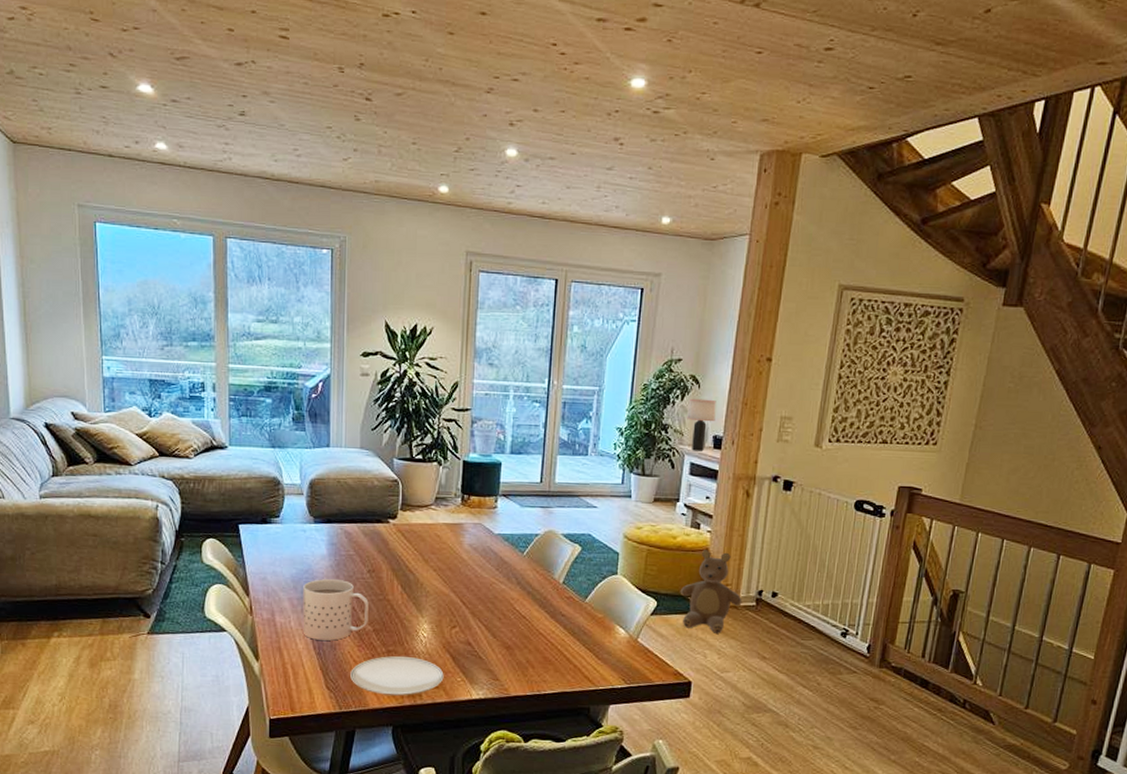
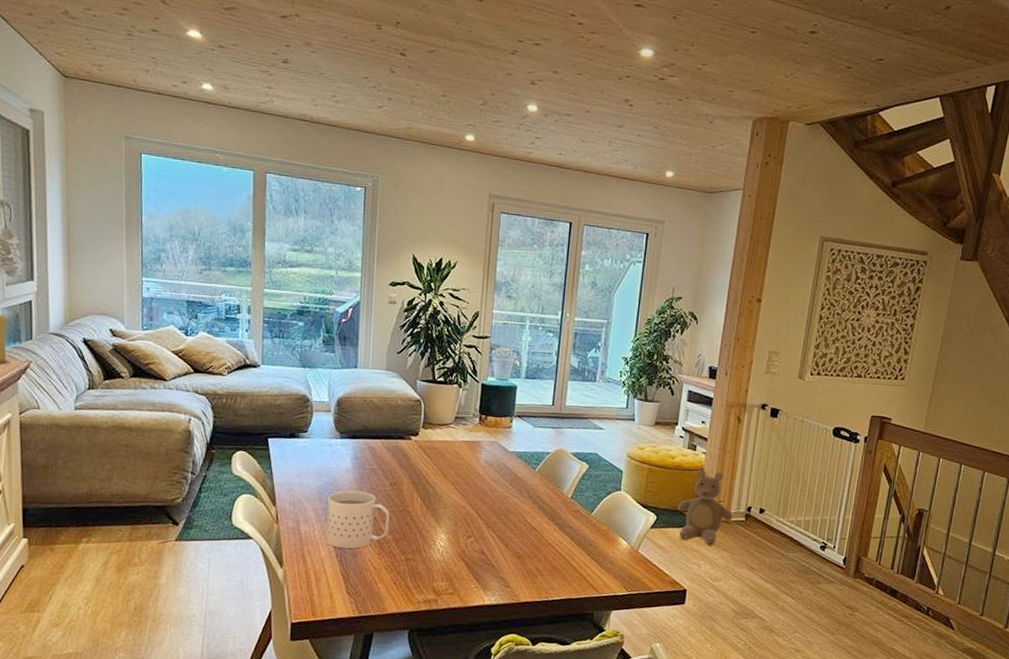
plate: present [350,656,444,696] -> none [370,563,459,601]
table lamp: present [686,398,717,452] -> none [685,332,712,381]

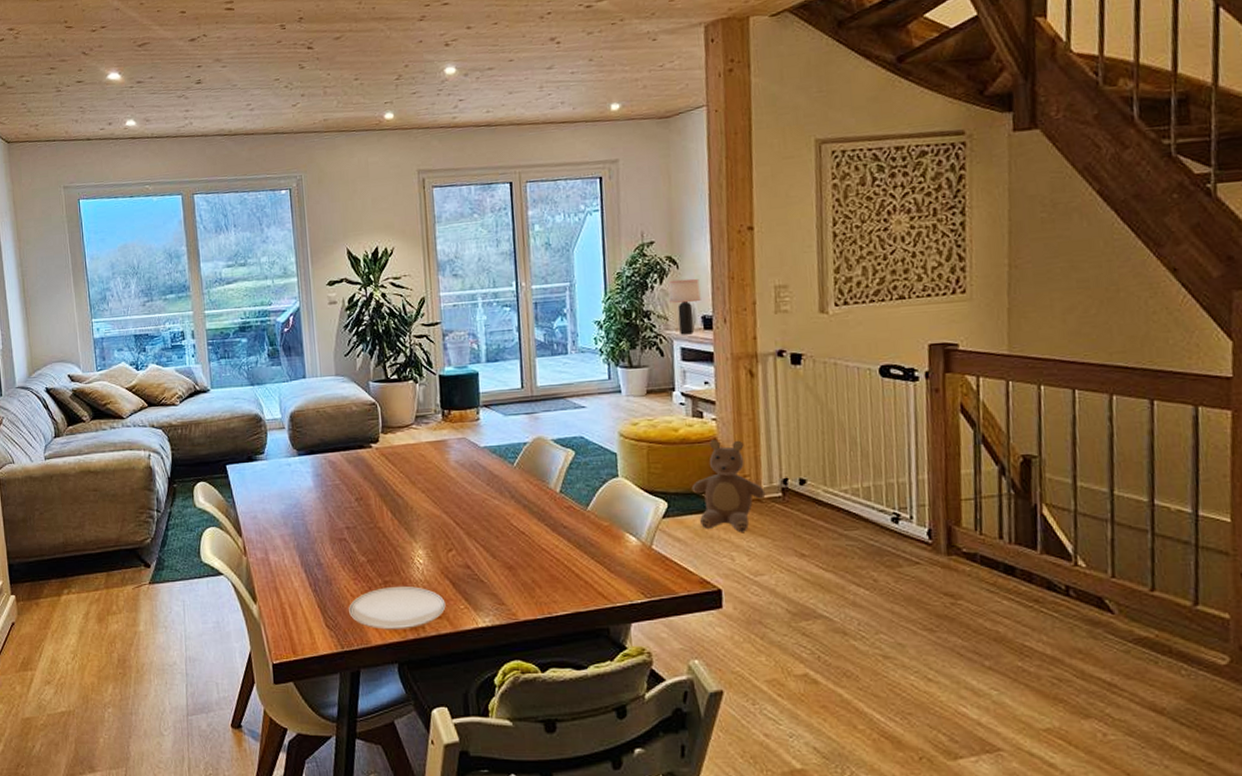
mug: present [326,490,391,549] -> none [293,511,362,576]
plate: none [370,563,459,601] -> present [349,586,446,630]
table lamp: none [685,332,712,381] -> present [668,278,701,335]

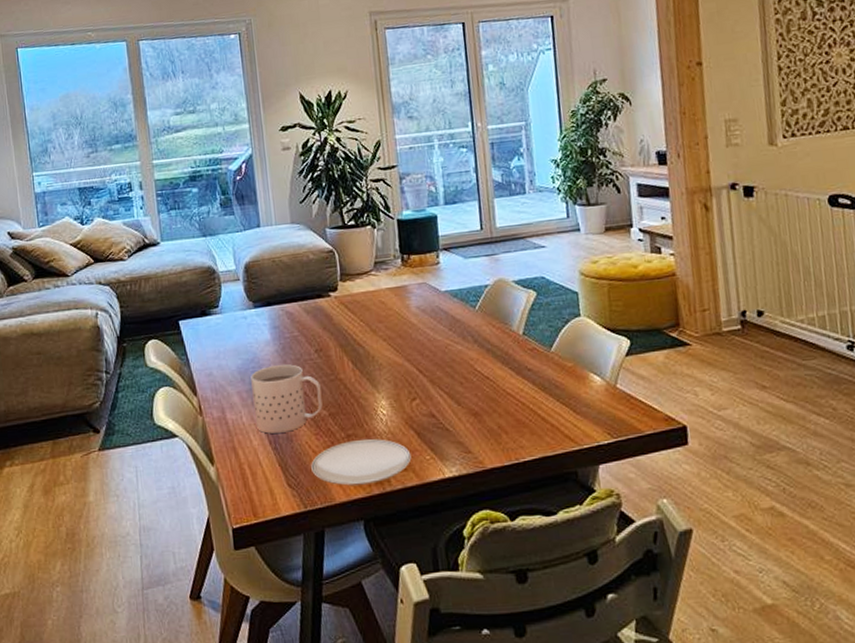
mug: none [293,511,362,576] -> present [250,364,323,434]
table lamp: present [668,278,701,335] -> none [622,114,655,171]
teddy bear: present [691,440,766,532] -> none [653,274,726,367]

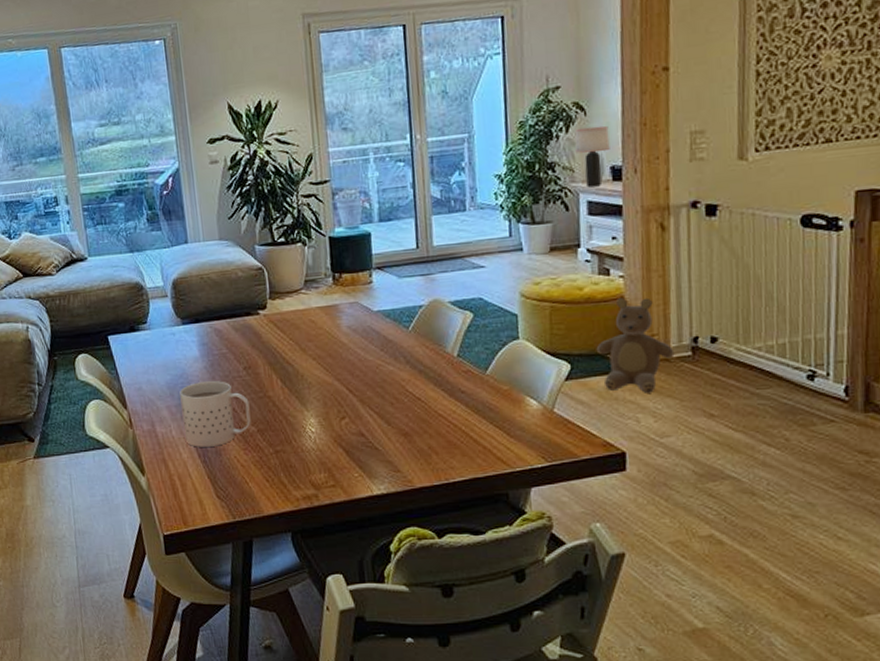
plate: present [311,439,411,486] -> none [239,455,340,499]
table lamp: none [622,114,655,171] -> present [574,125,610,188]
teddy bear: none [653,274,726,367] -> present [596,298,675,393]

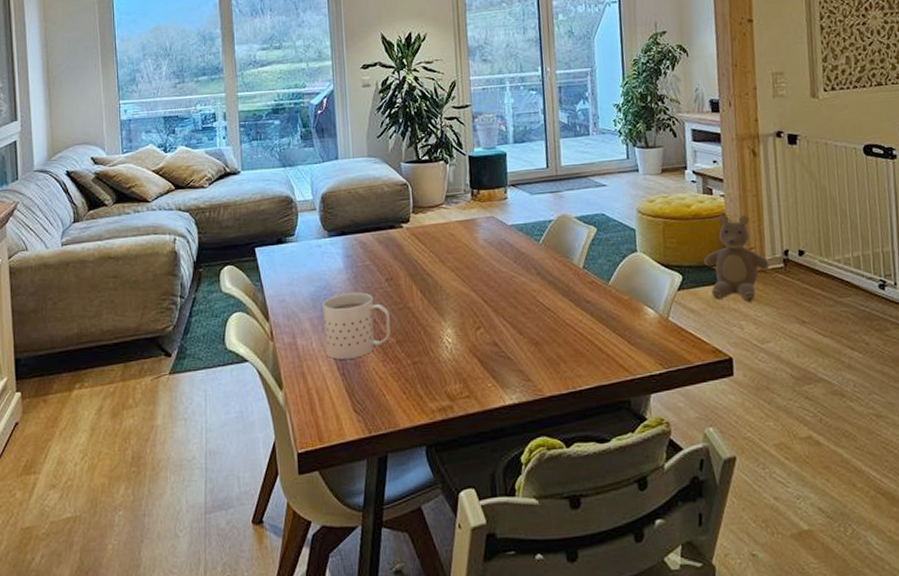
table lamp: present [574,125,610,188] -> none [679,65,709,118]

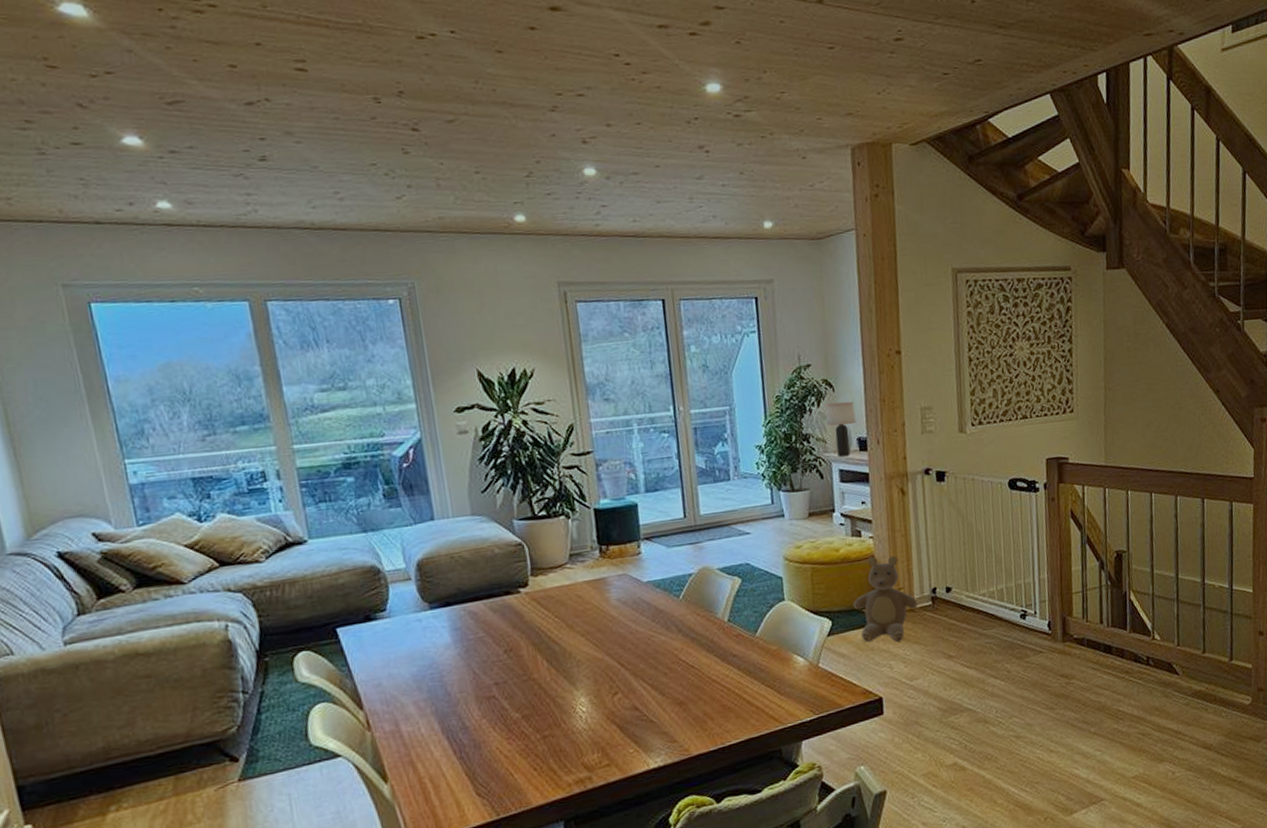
mug: present [322,292,391,360] -> none [428,667,515,743]
table lamp: none [679,65,709,118] -> present [825,401,856,457]

